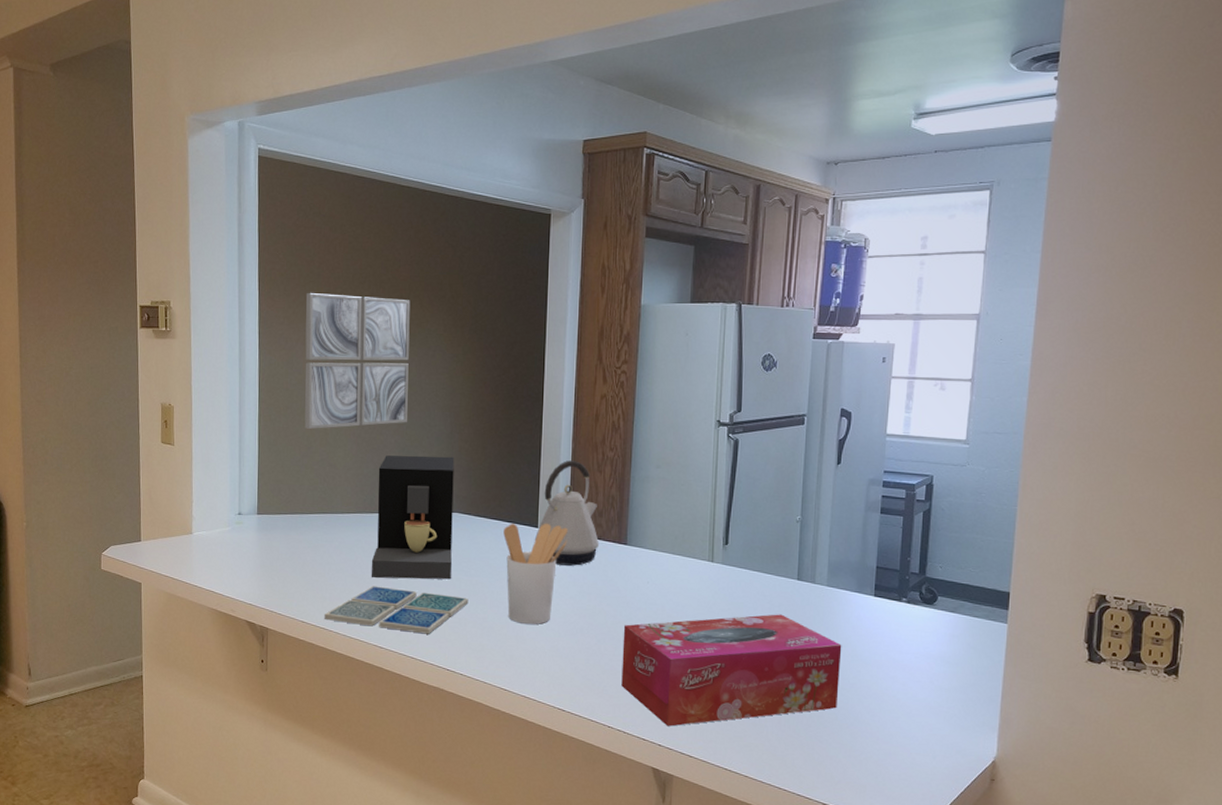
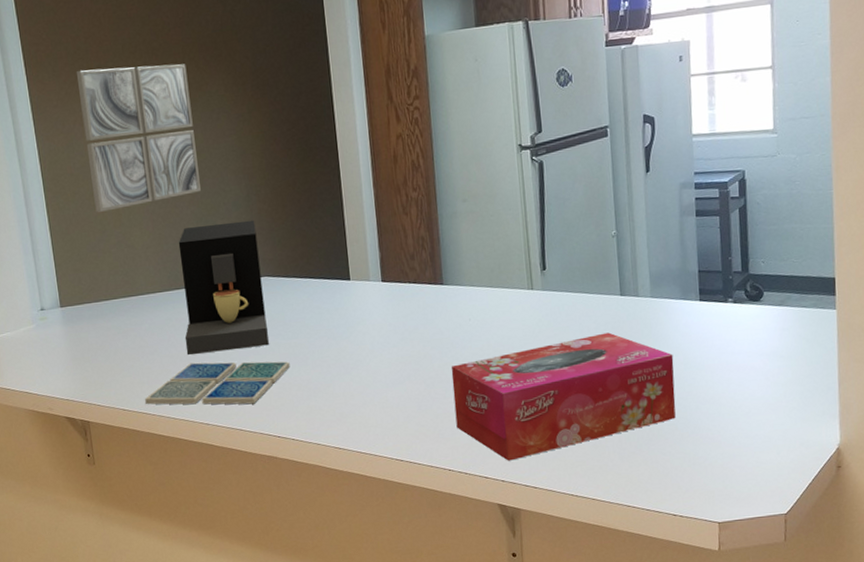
utensil holder: present [503,523,568,624] -> none [315,274,382,380]
kettle: present [534,460,600,566] -> none [348,206,416,315]

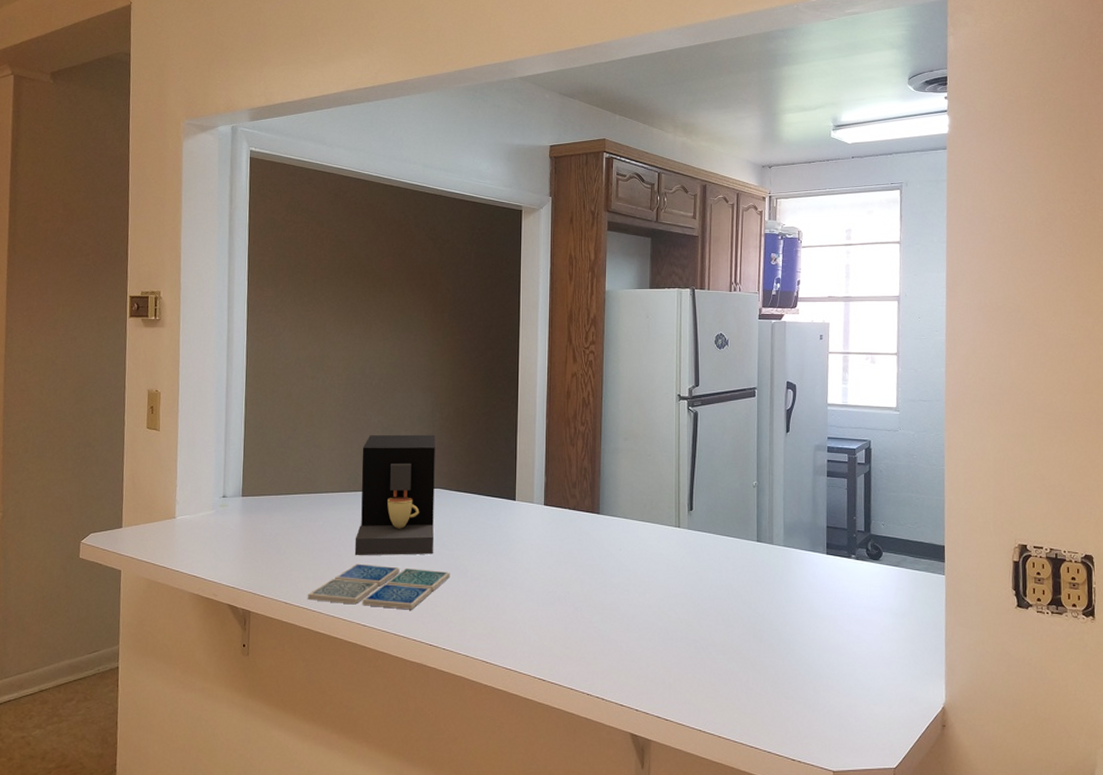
wall art: present [76,64,201,212] -> none [290,283,393,411]
tissue box: present [451,332,676,461] -> none [598,575,801,691]

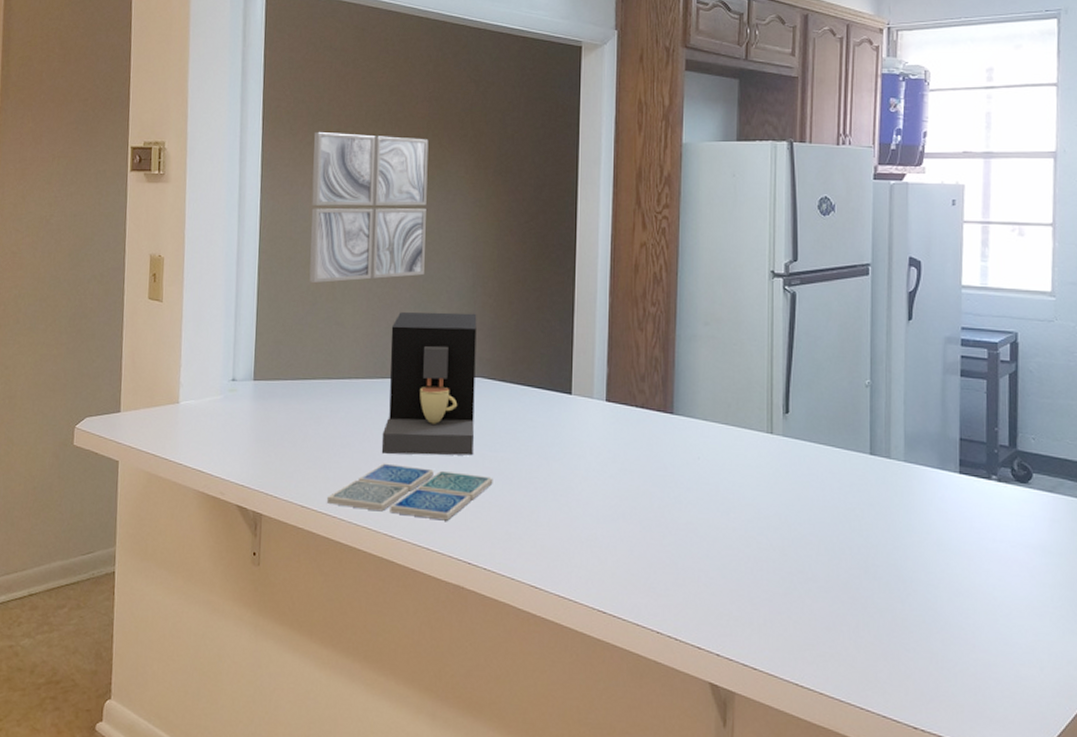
wall art: none [290,283,393,411] -> present [309,132,429,283]

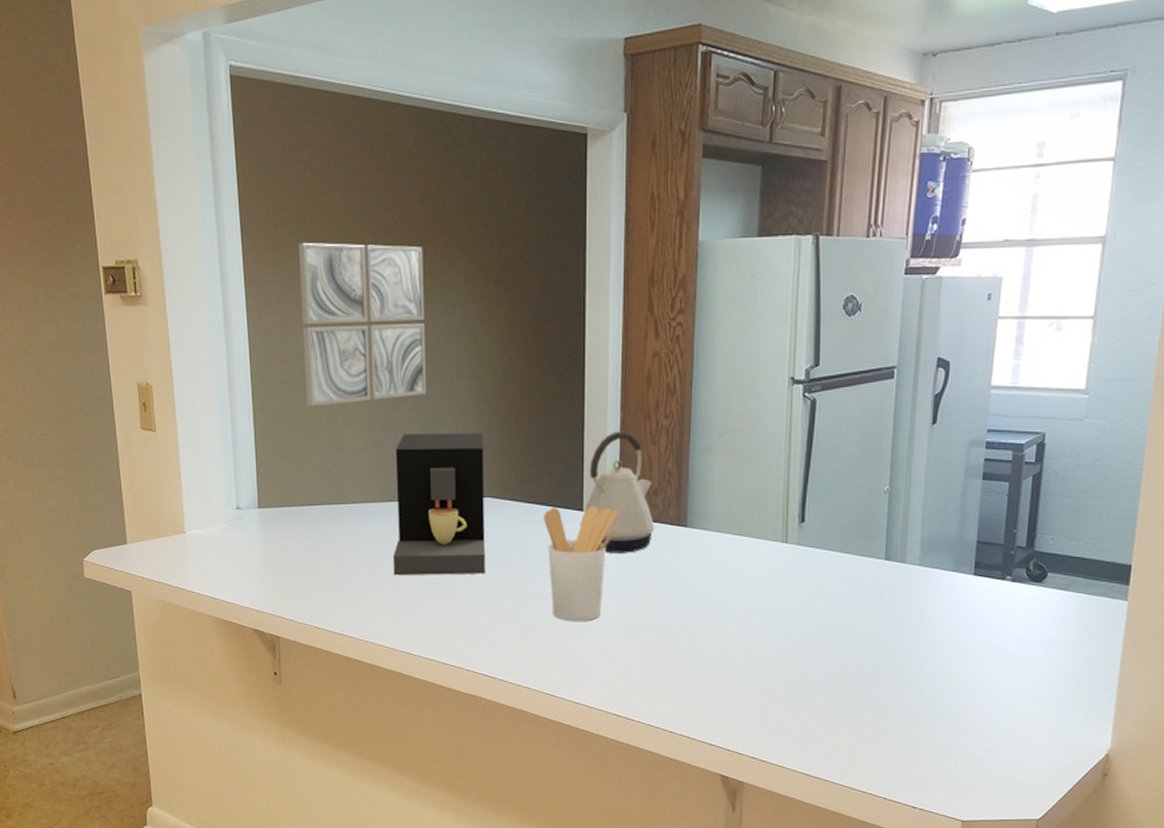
drink coaster: present [327,463,493,521] -> none [343,584,506,637]
utensil holder: none [533,389,606,508] -> present [544,505,618,621]
kettle: none [567,317,642,439] -> present [579,432,655,553]

